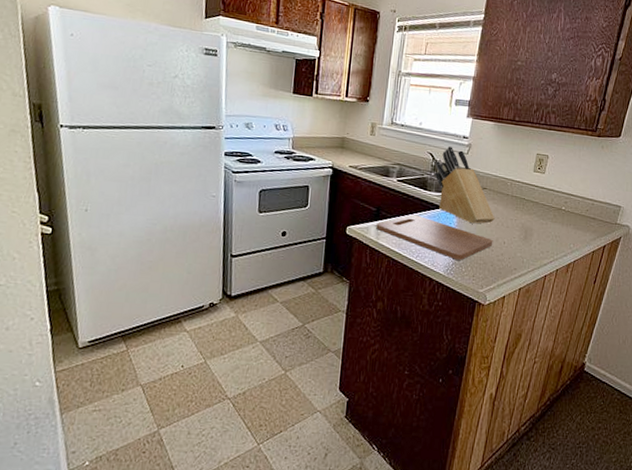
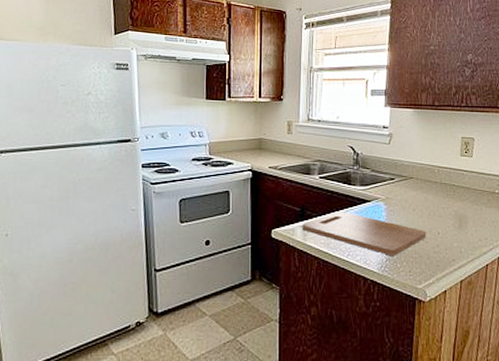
knife block: present [435,145,495,224] -> none [357,137,425,216]

